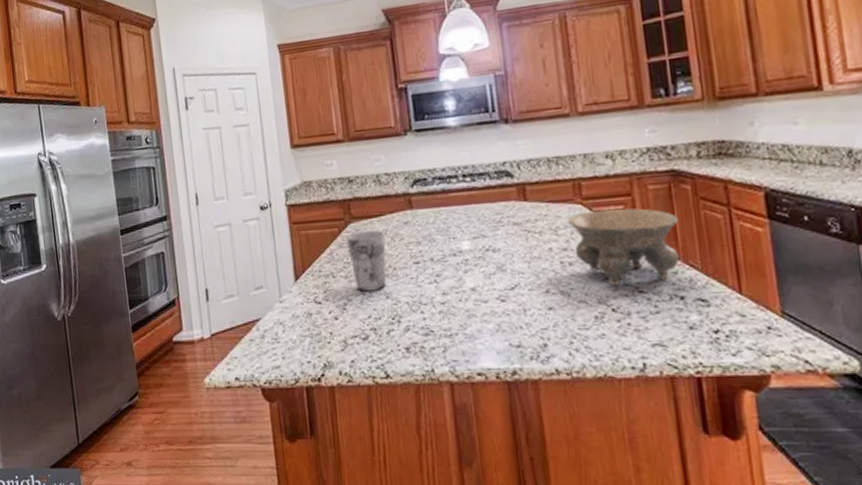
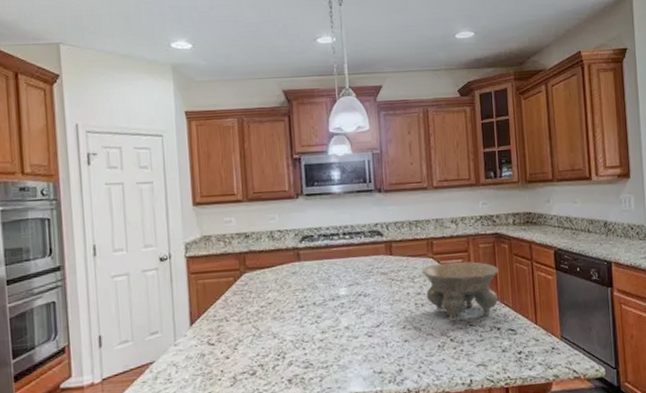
cup: present [346,230,387,292] -> none [240,279,276,333]

